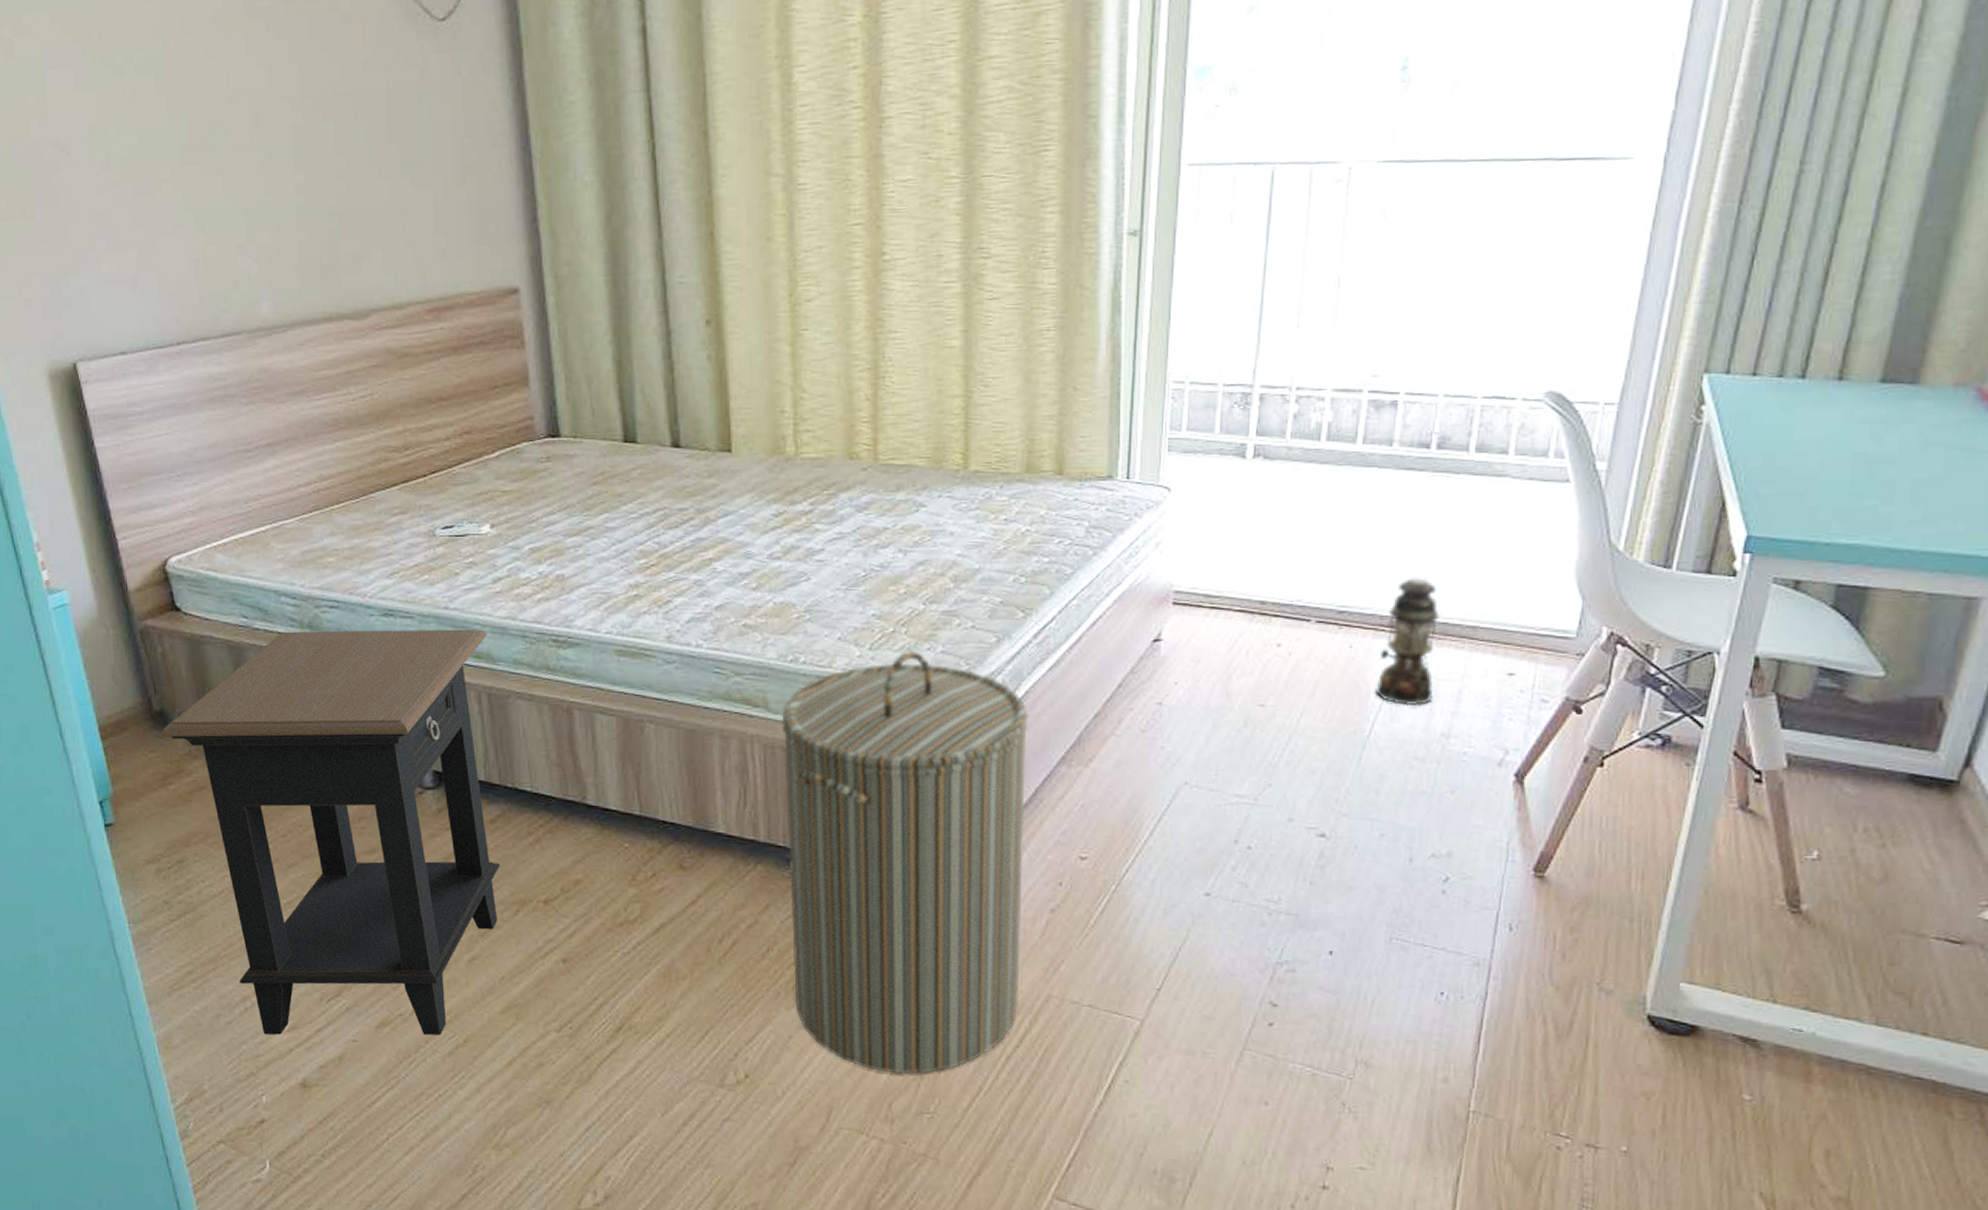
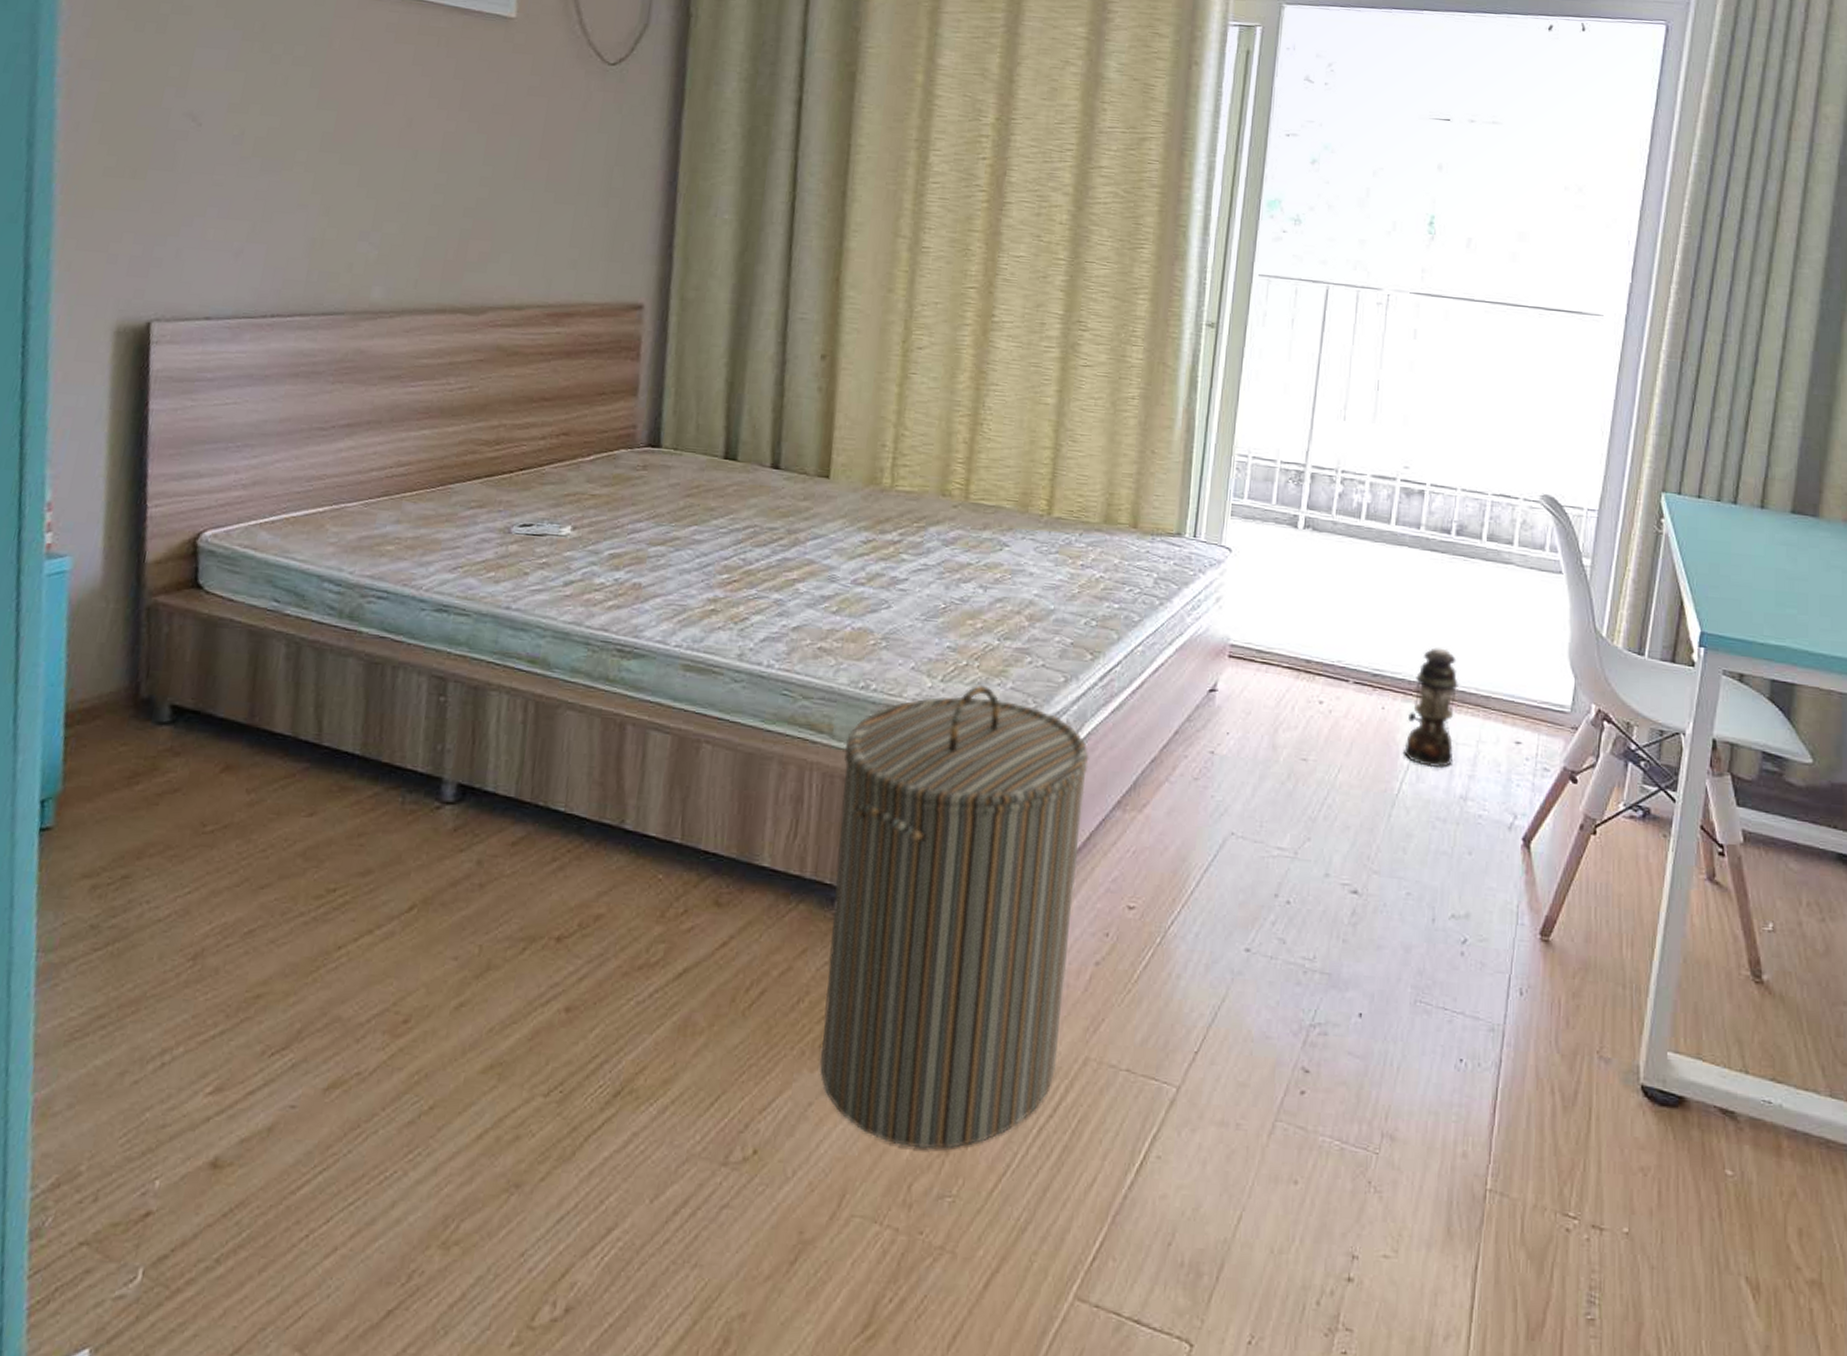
side table: present [161,629,501,1036] -> none [141,619,547,1101]

